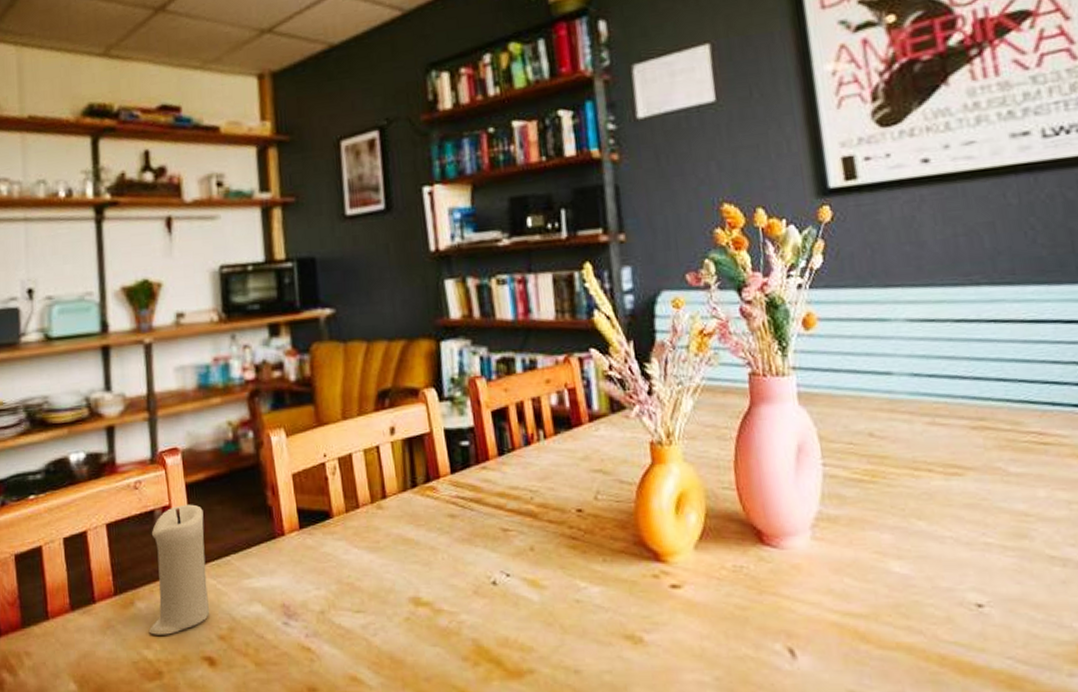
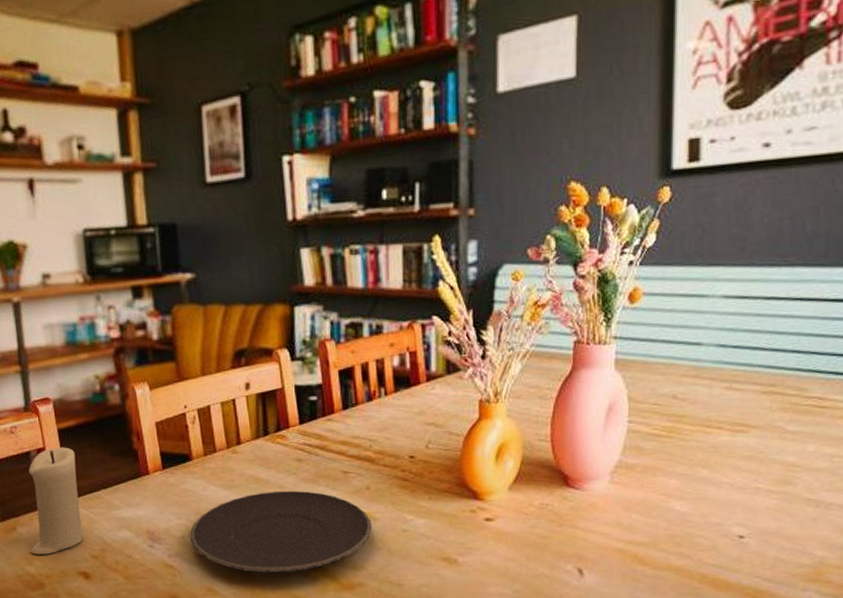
plate: none [330,552,540,658] -> present [189,490,372,574]

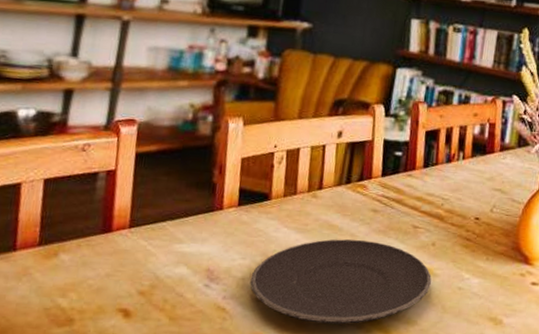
candle: present [28,447,83,555] -> none [67,171,148,287]

